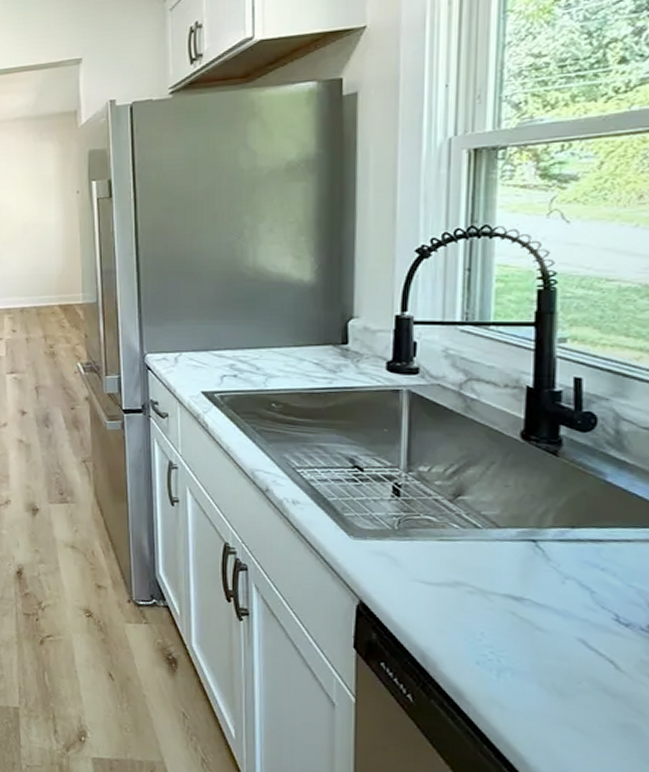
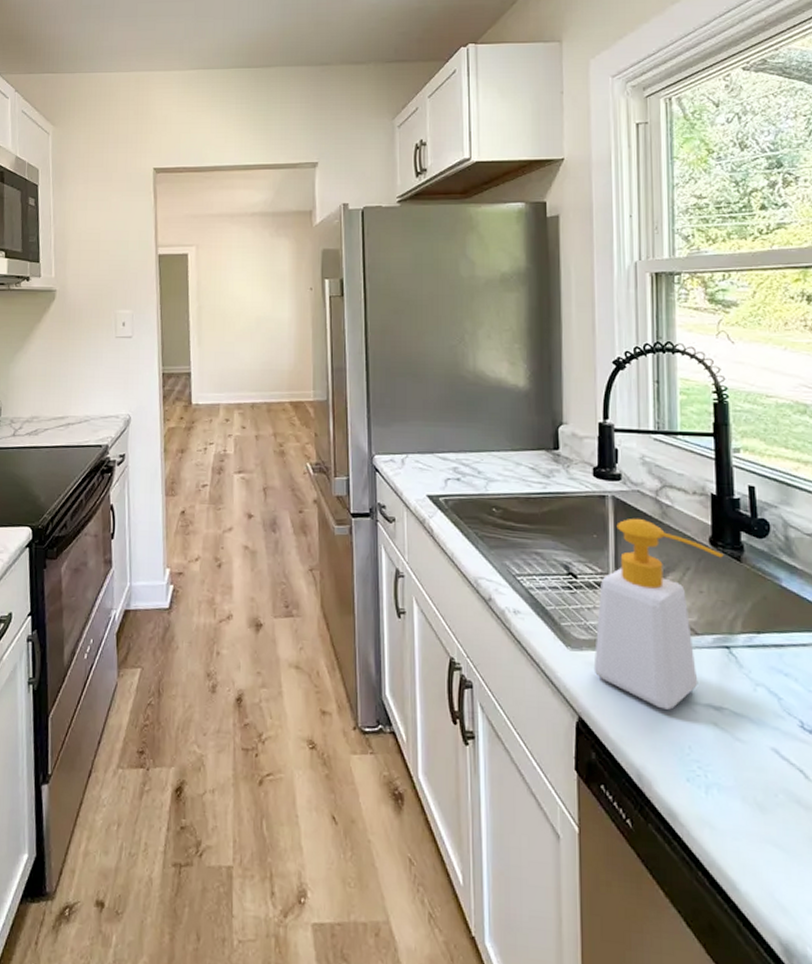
soap bottle: none [378,412,537,598] -> present [593,518,724,710]

